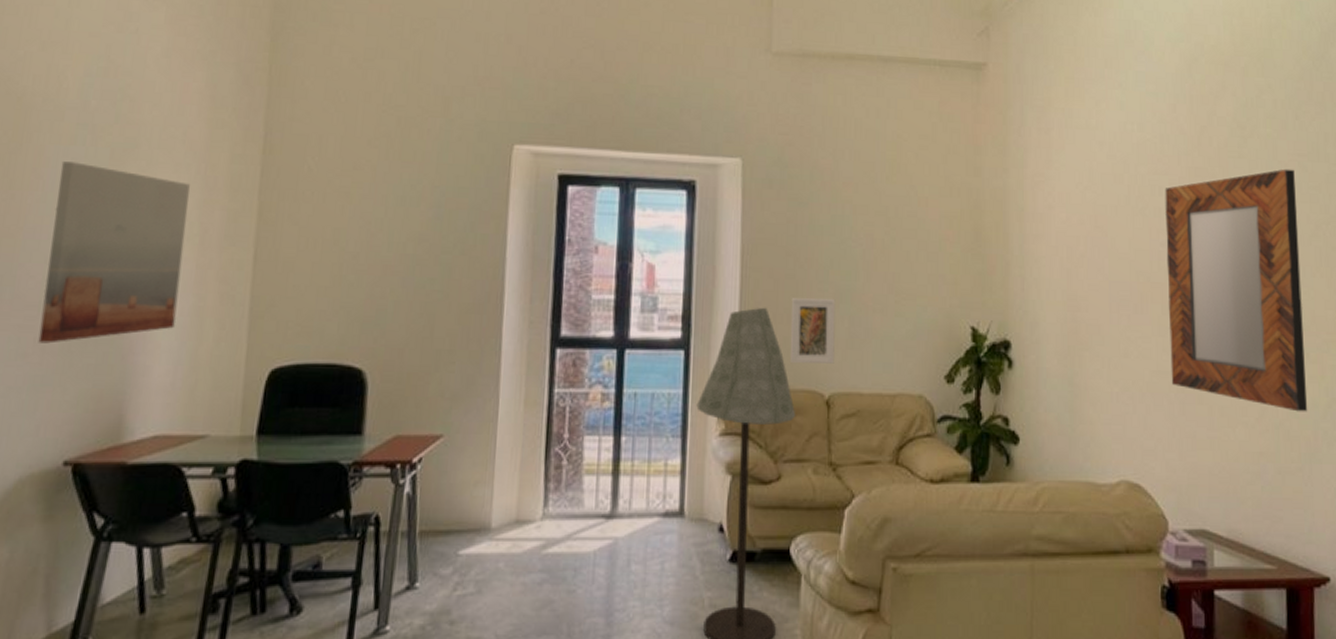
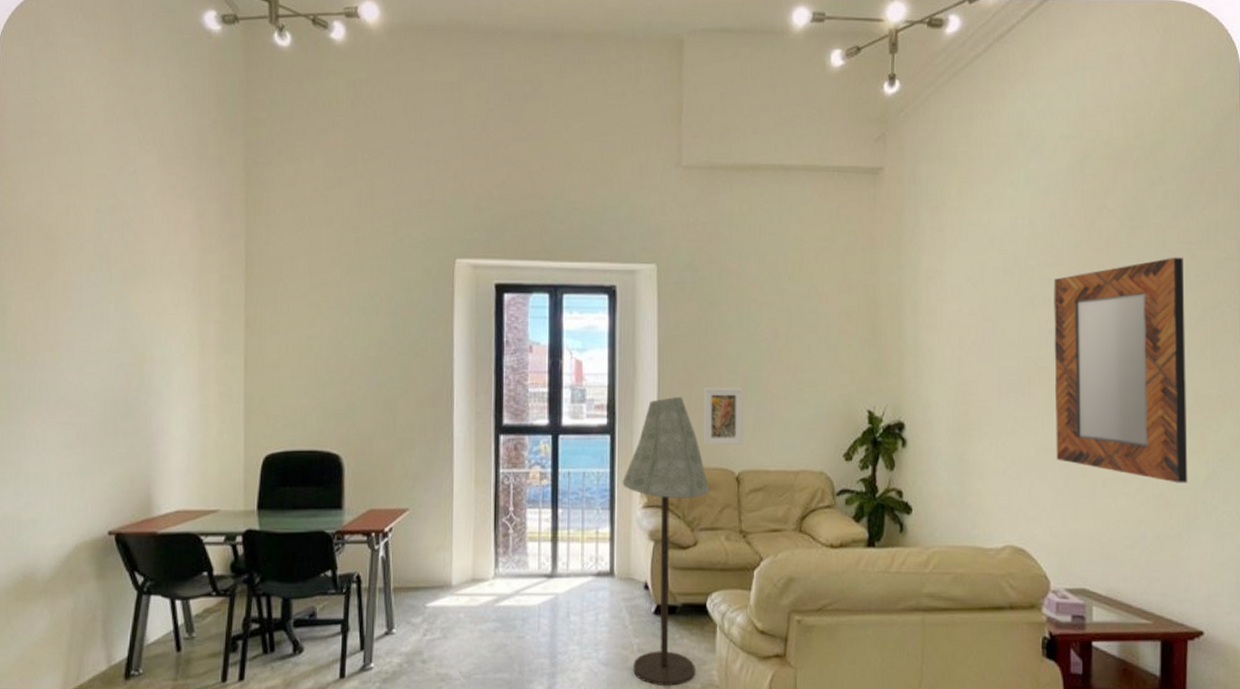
wall art: present [38,161,190,344] -> none [80,286,189,437]

